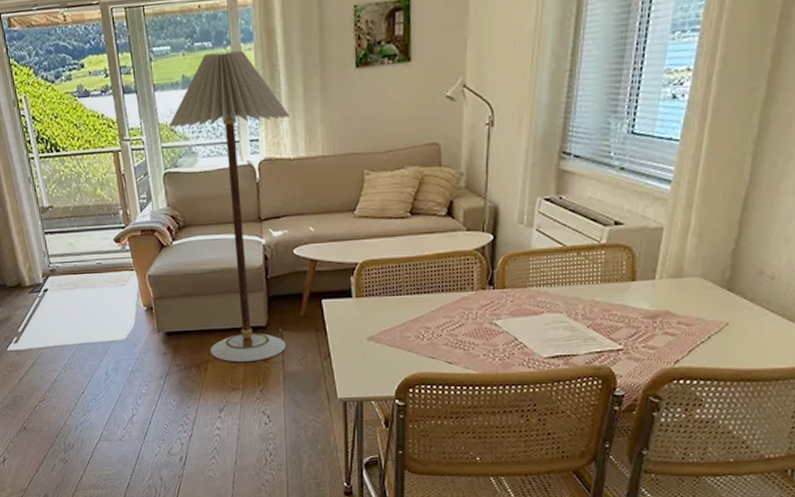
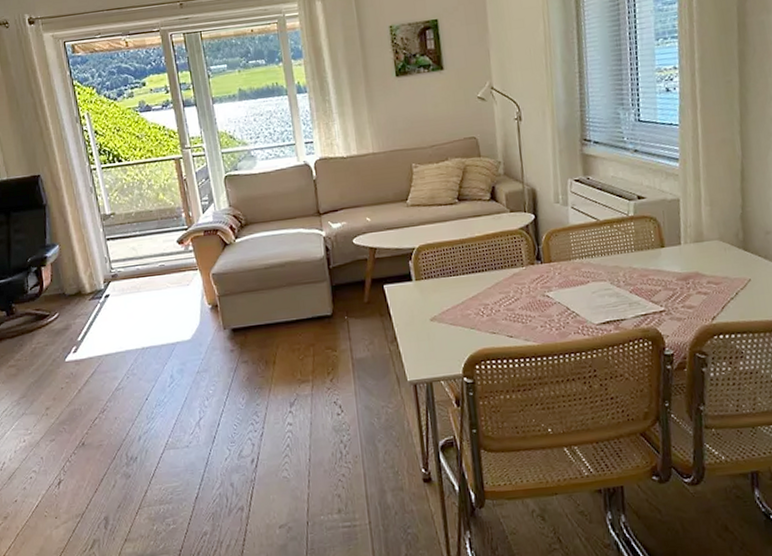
floor lamp: present [169,50,291,362] -> none [228,66,352,354]

